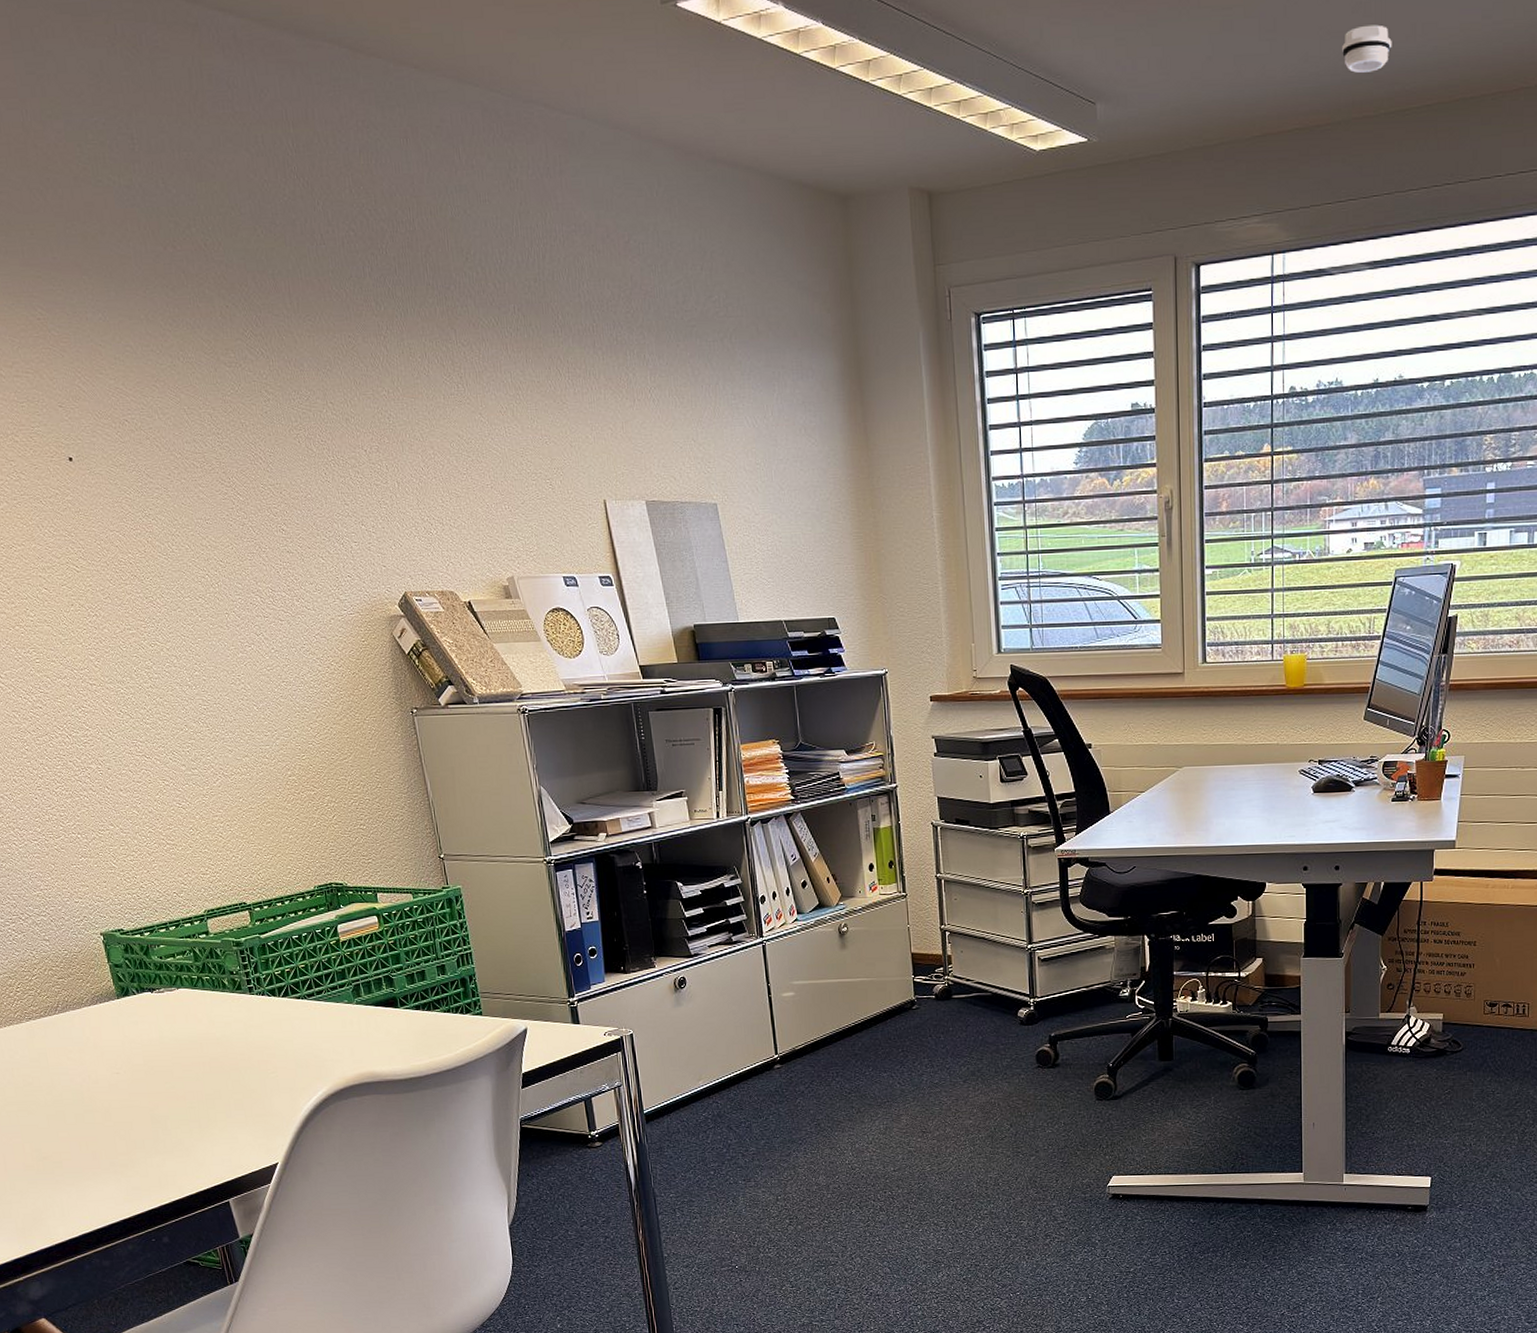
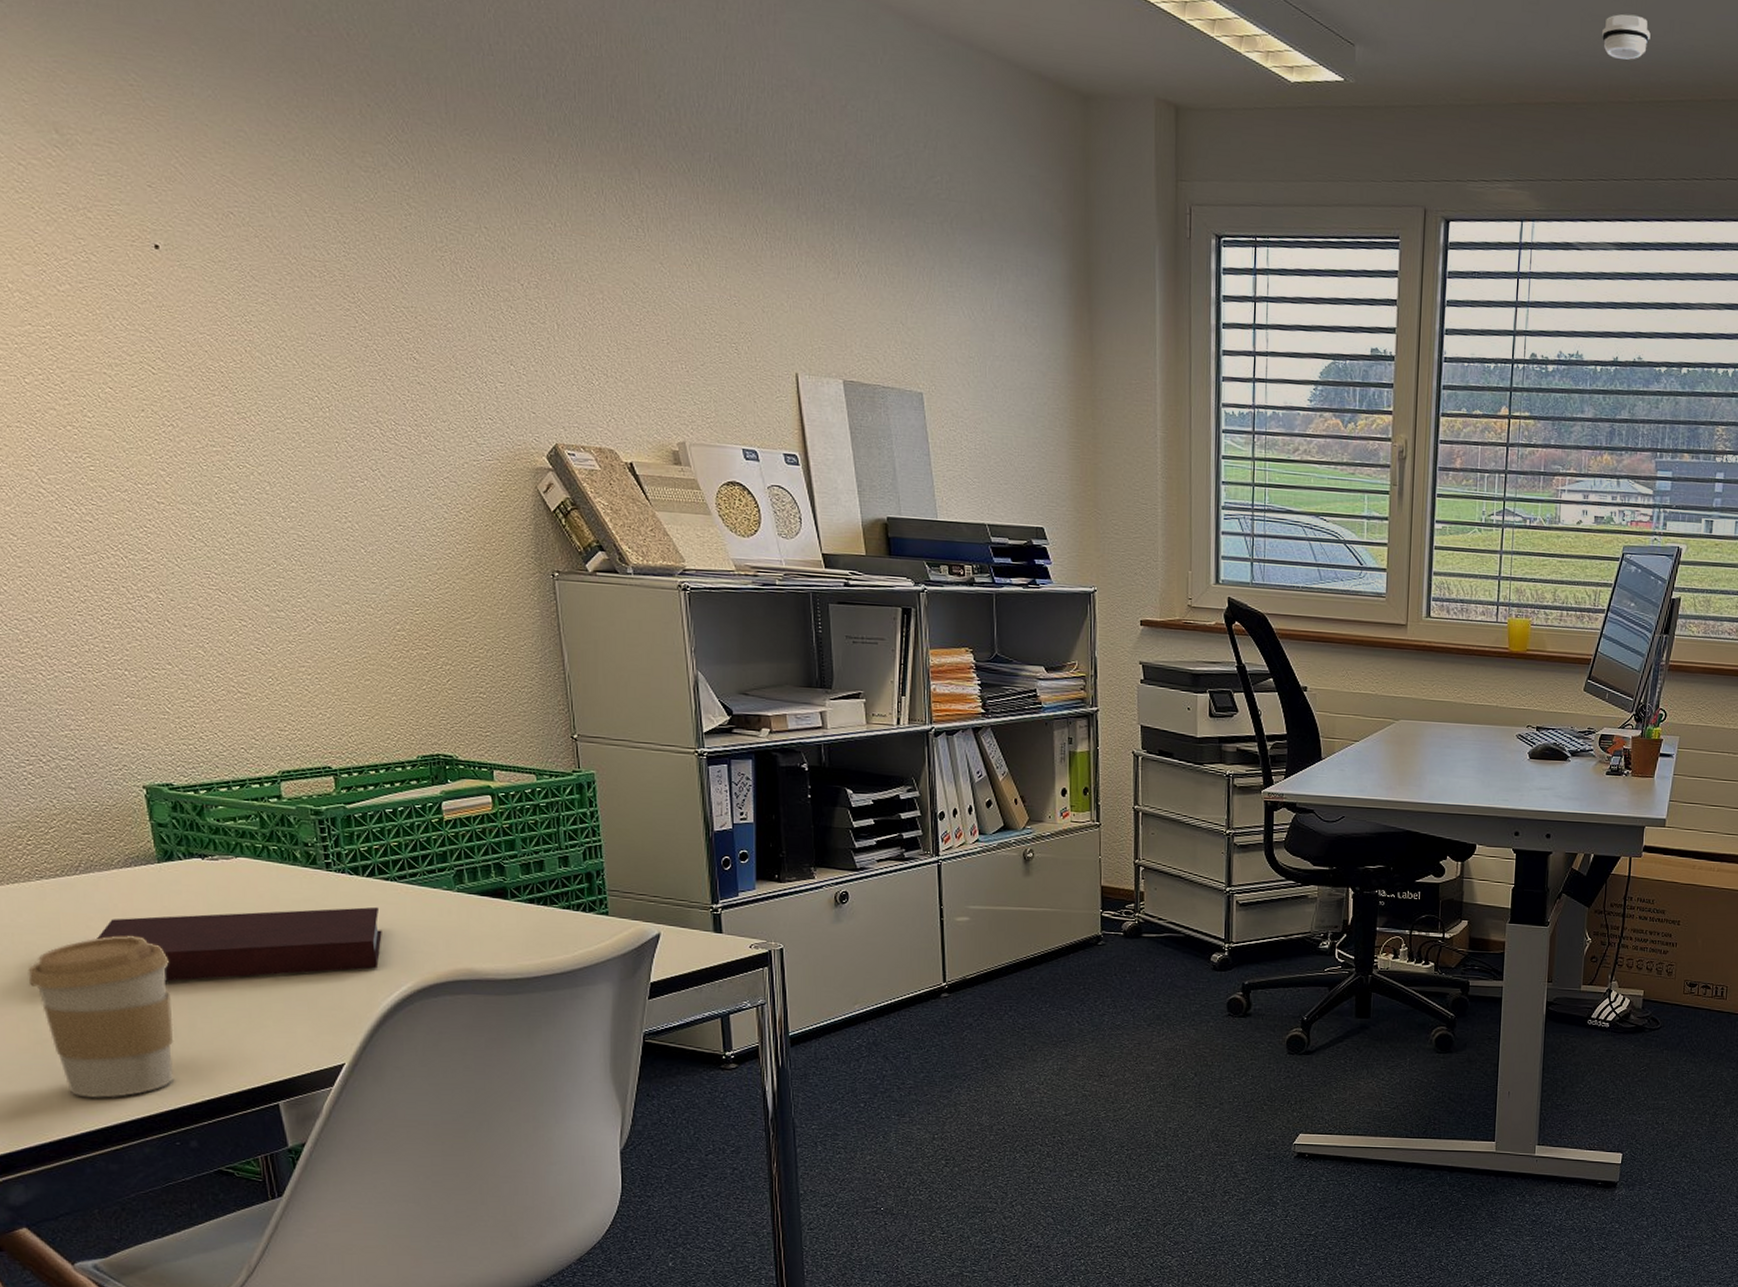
coffee cup: none [26,1064,146,1205] -> present [28,936,175,1098]
notebook: none [76,1023,299,1101] -> present [97,907,382,982]

